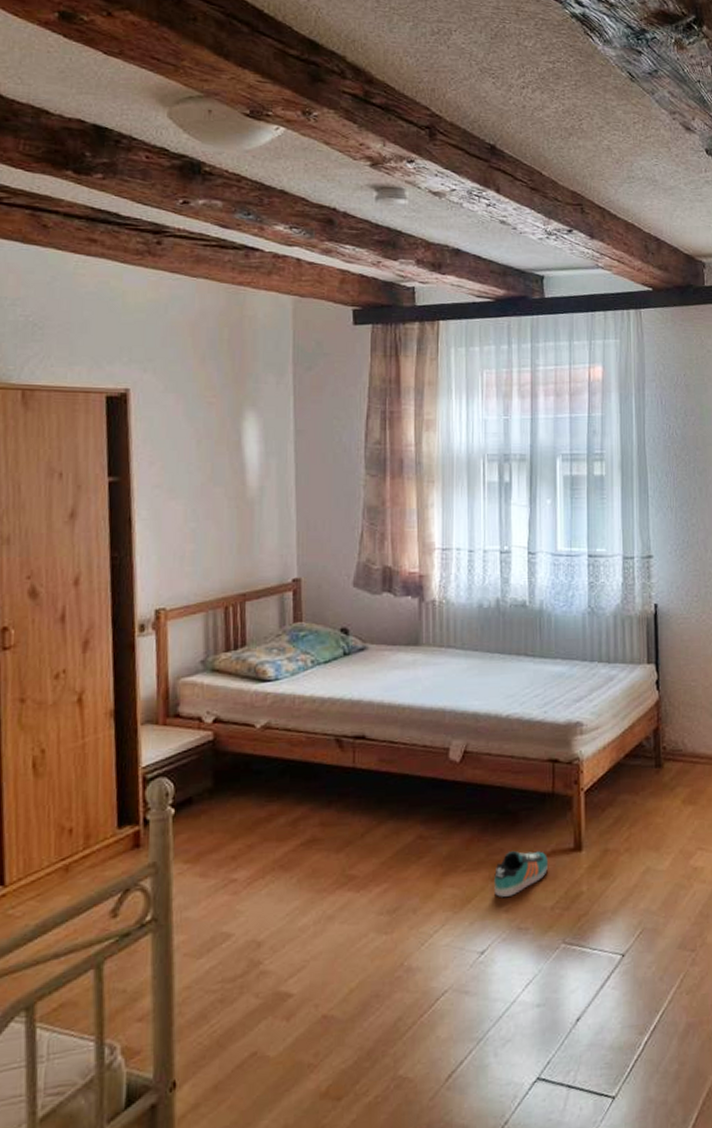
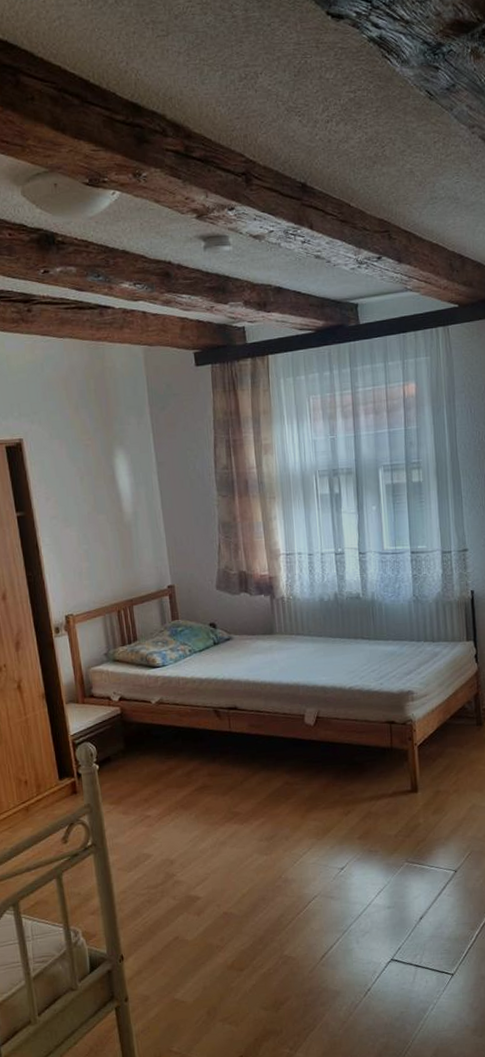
sneaker: present [494,851,548,897] -> none [347,793,390,828]

